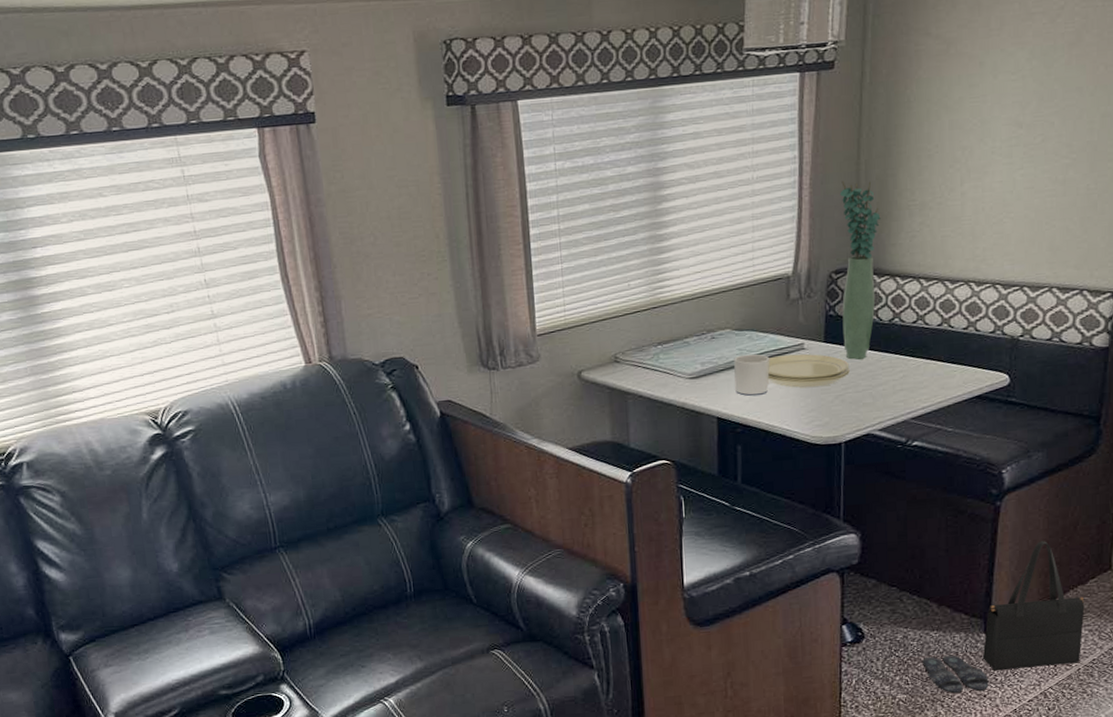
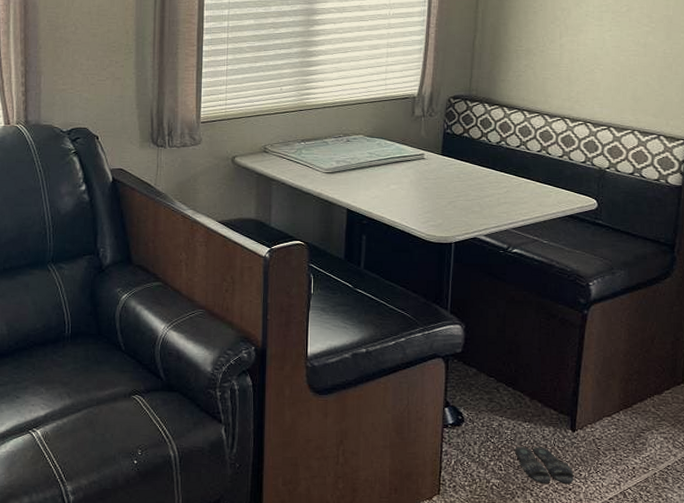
mug: present [734,354,771,396] -> none [363,158,395,194]
plate: present [768,353,850,388] -> none [393,162,462,193]
vase: present [839,180,881,360] -> none [457,24,493,173]
tote bag: present [982,541,1085,670] -> none [568,350,661,468]

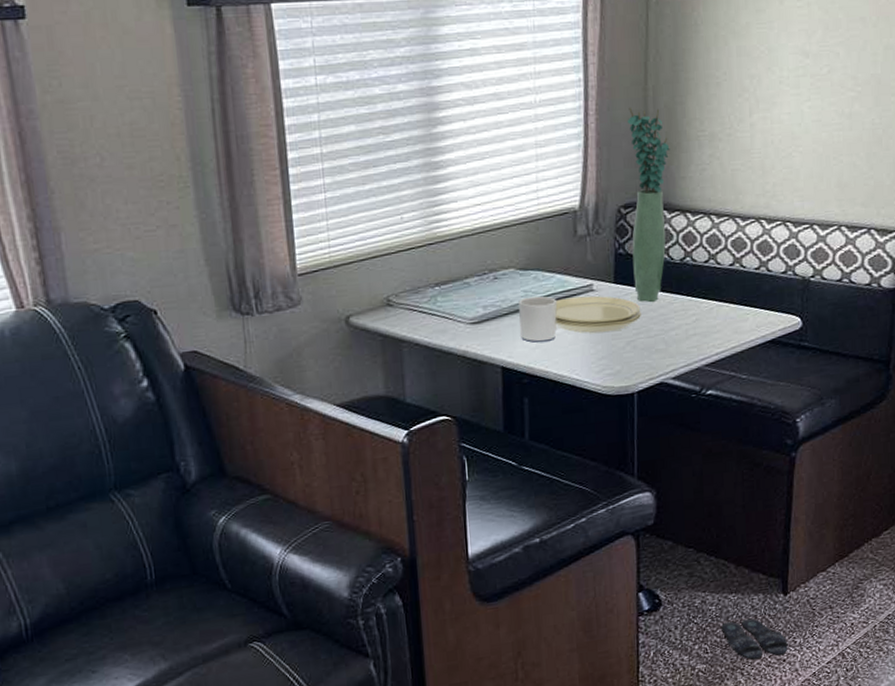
mug: none [363,158,395,194] -> present [518,296,558,343]
plate: none [393,162,462,193] -> present [555,295,641,334]
vase: none [457,24,493,173] -> present [627,107,670,302]

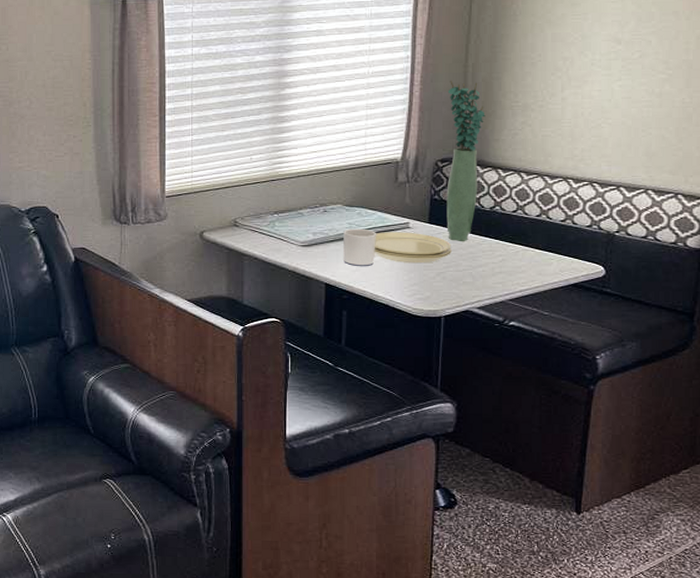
slippers: present [721,618,788,660] -> none [513,529,579,569]

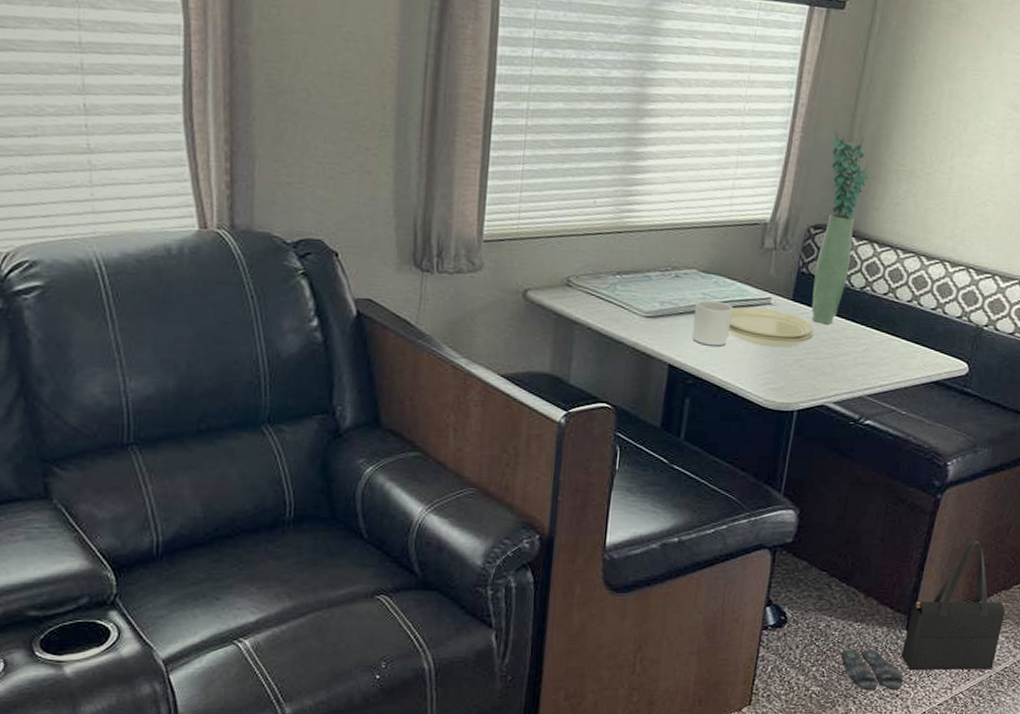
slippers: none [513,529,579,569] -> present [841,649,904,691]
tote bag: none [573,428,677,552] -> present [900,540,1006,670]

